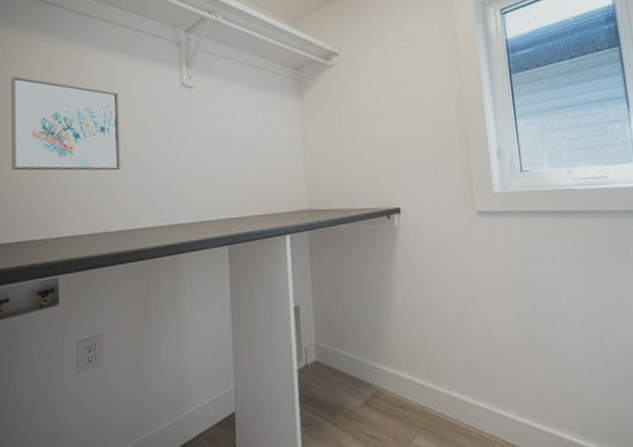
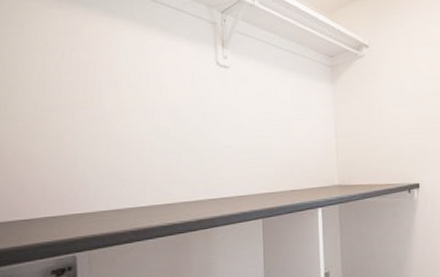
wall art: present [11,76,121,171] -> none [19,42,150,146]

